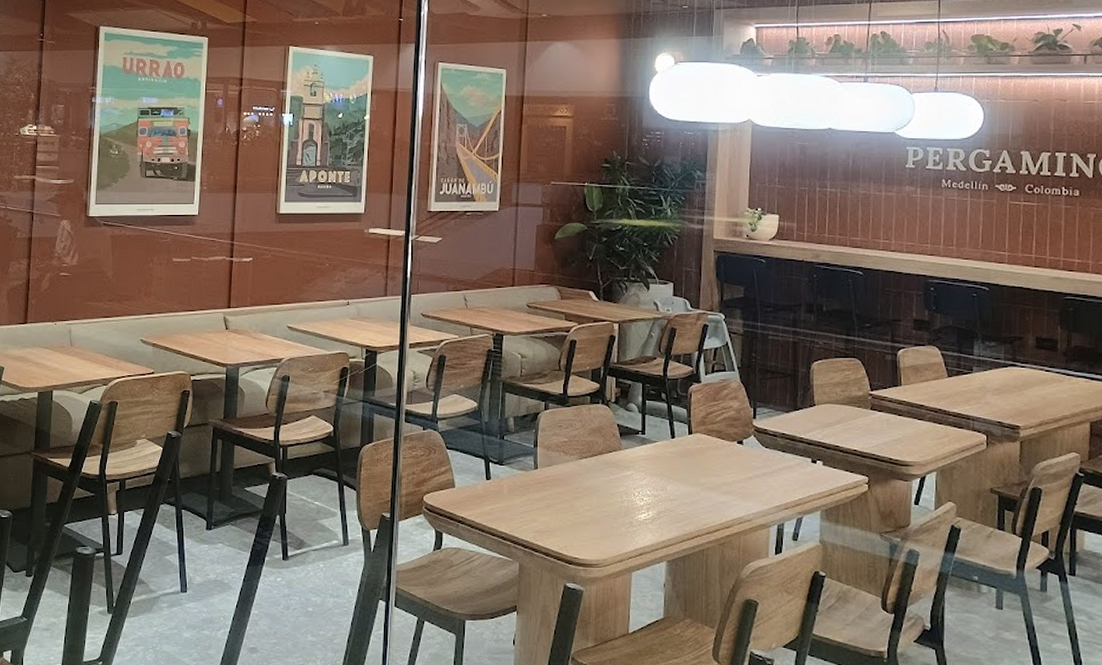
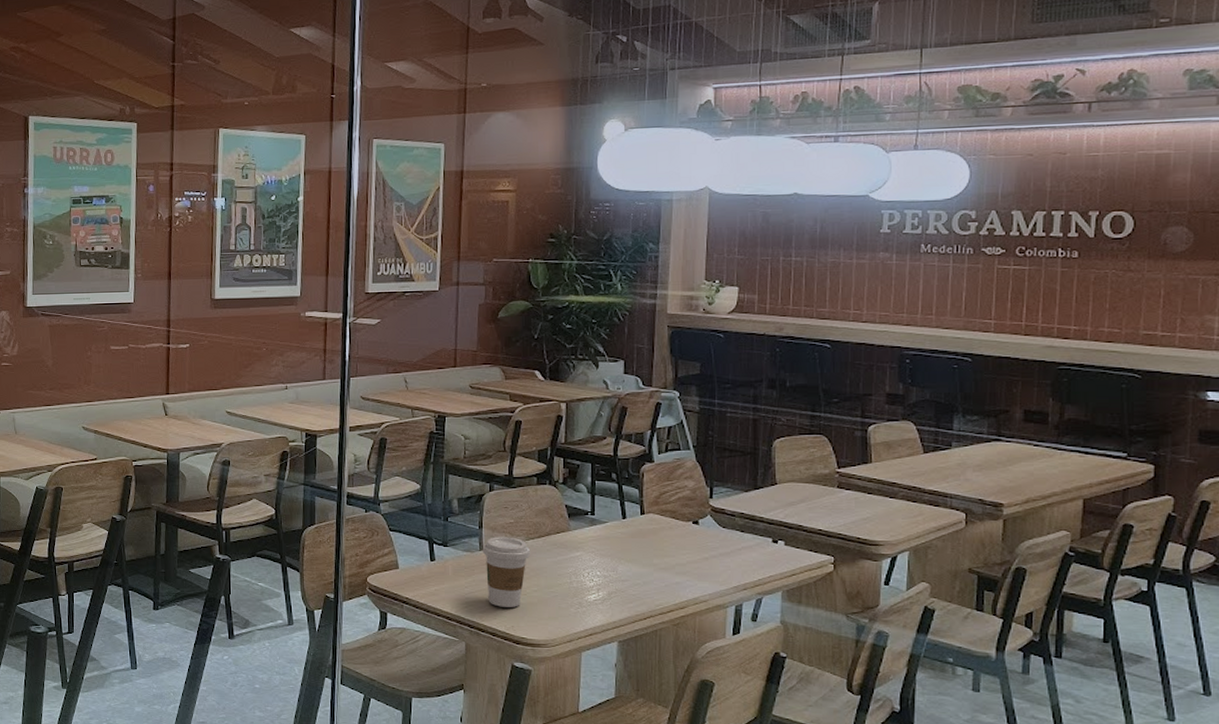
coffee cup: none [537,455,584,527] -> present [482,537,531,607]

